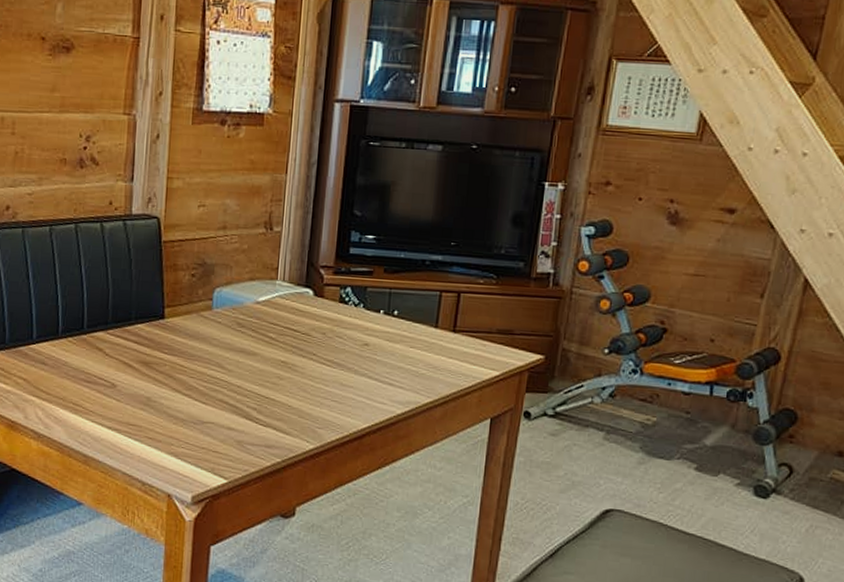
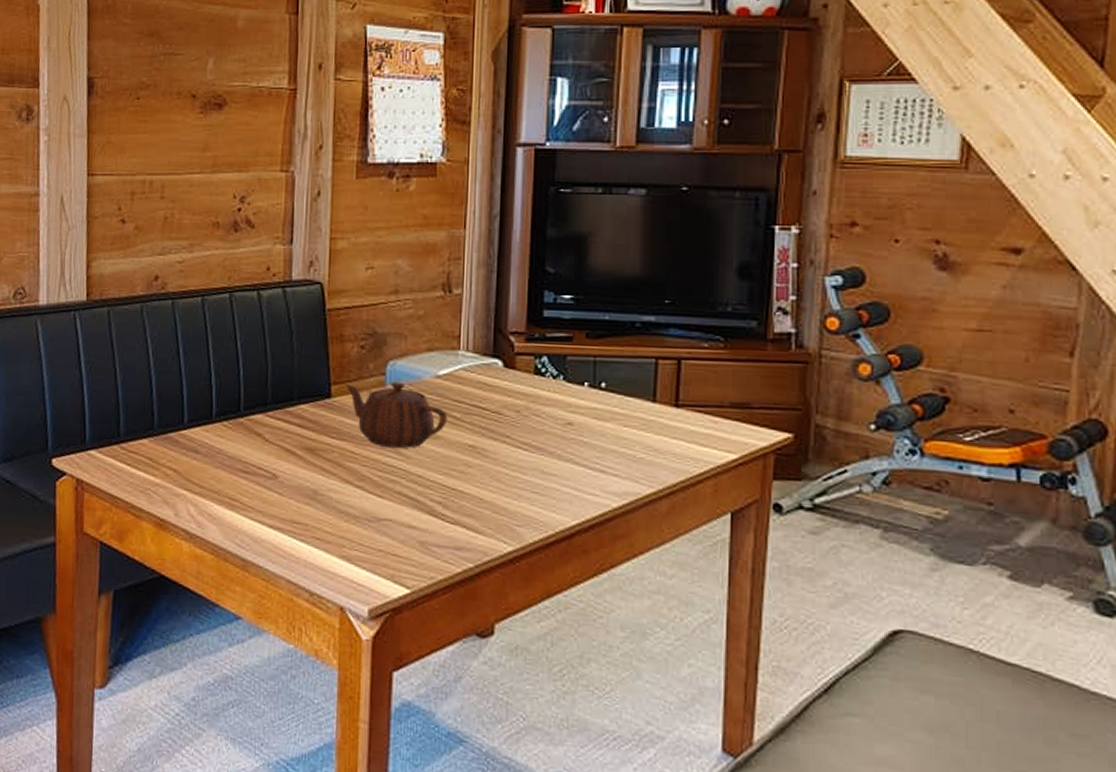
teapot: none [177,306,265,363] -> present [345,381,448,448]

